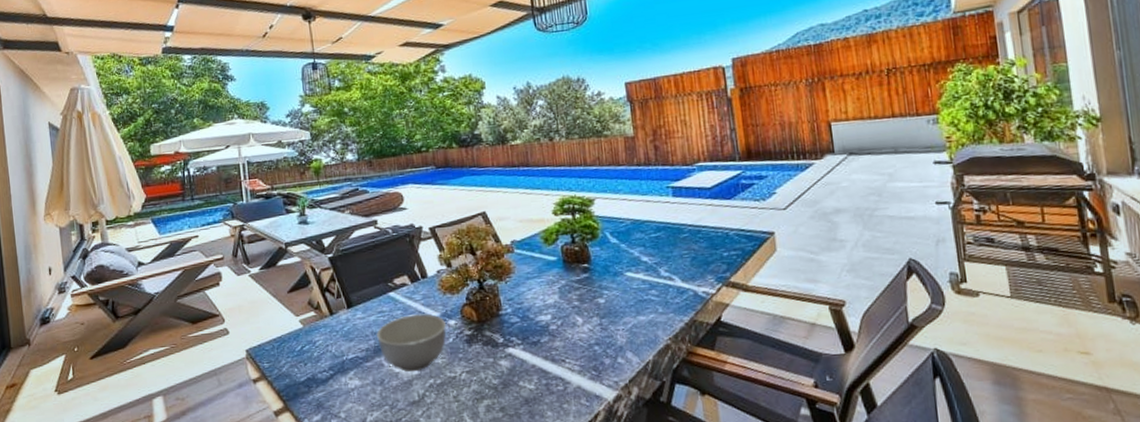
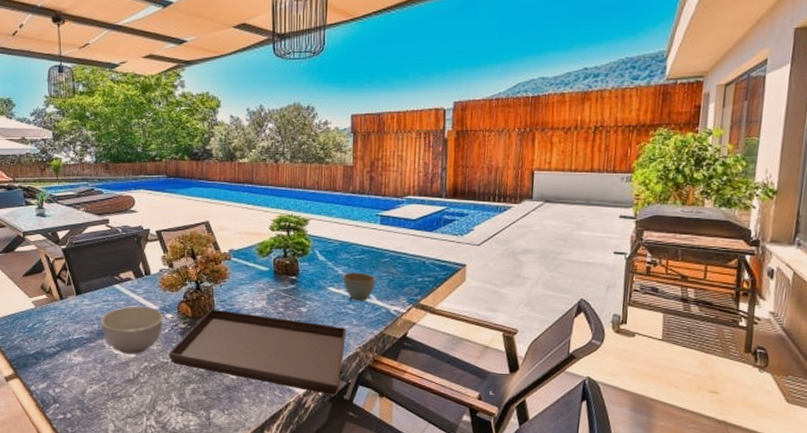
serving tray: none [455,309,654,399] -> present [168,309,347,396]
cup: none [639,251,678,286] -> present [342,271,376,301]

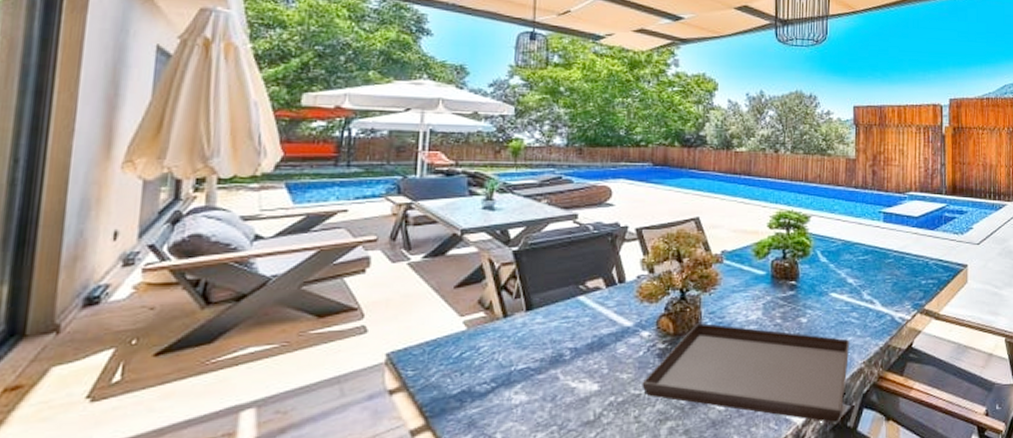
bowl: present [101,306,163,355] -> none [556,322,638,388]
cup: present [342,271,376,301] -> none [845,274,880,308]

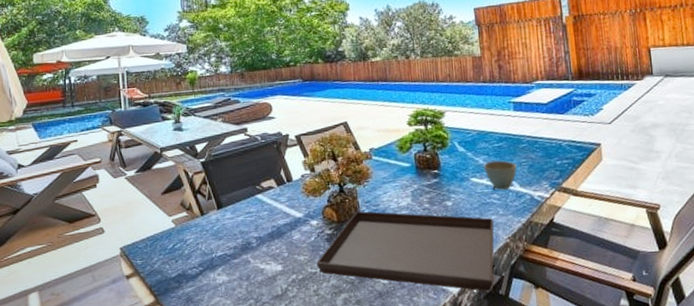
cup: none [845,274,880,308] -> present [483,159,517,190]

